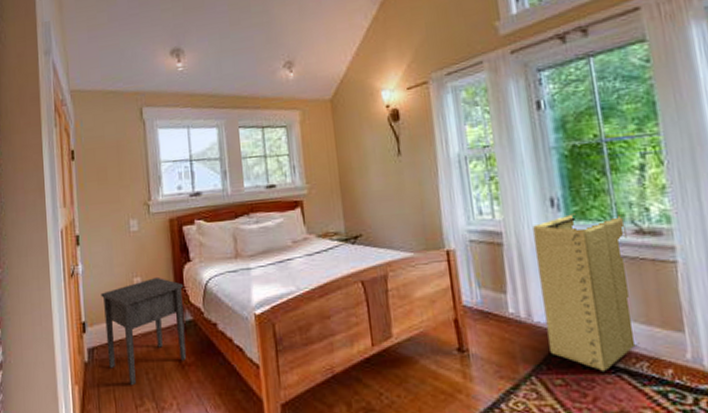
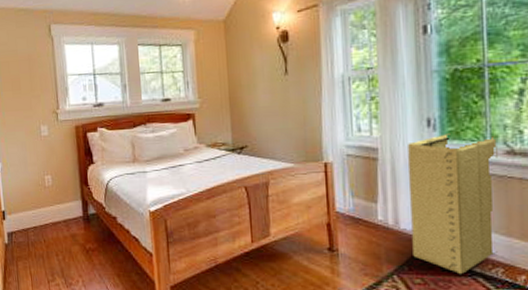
nightstand: present [101,276,187,386] -> none [17,175,91,265]

